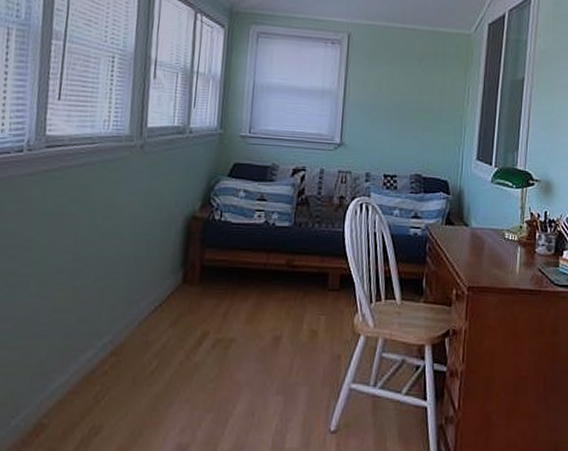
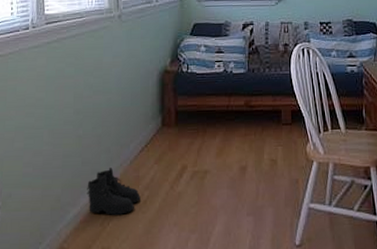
boots: none [79,329,148,388] -> present [87,168,140,216]

